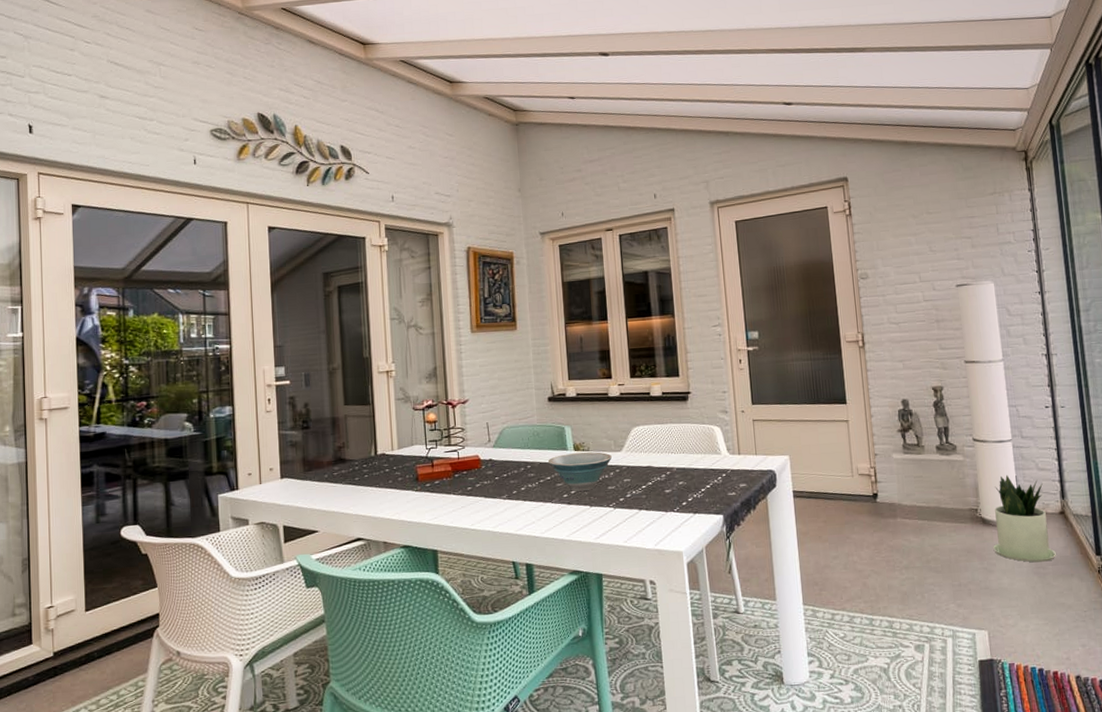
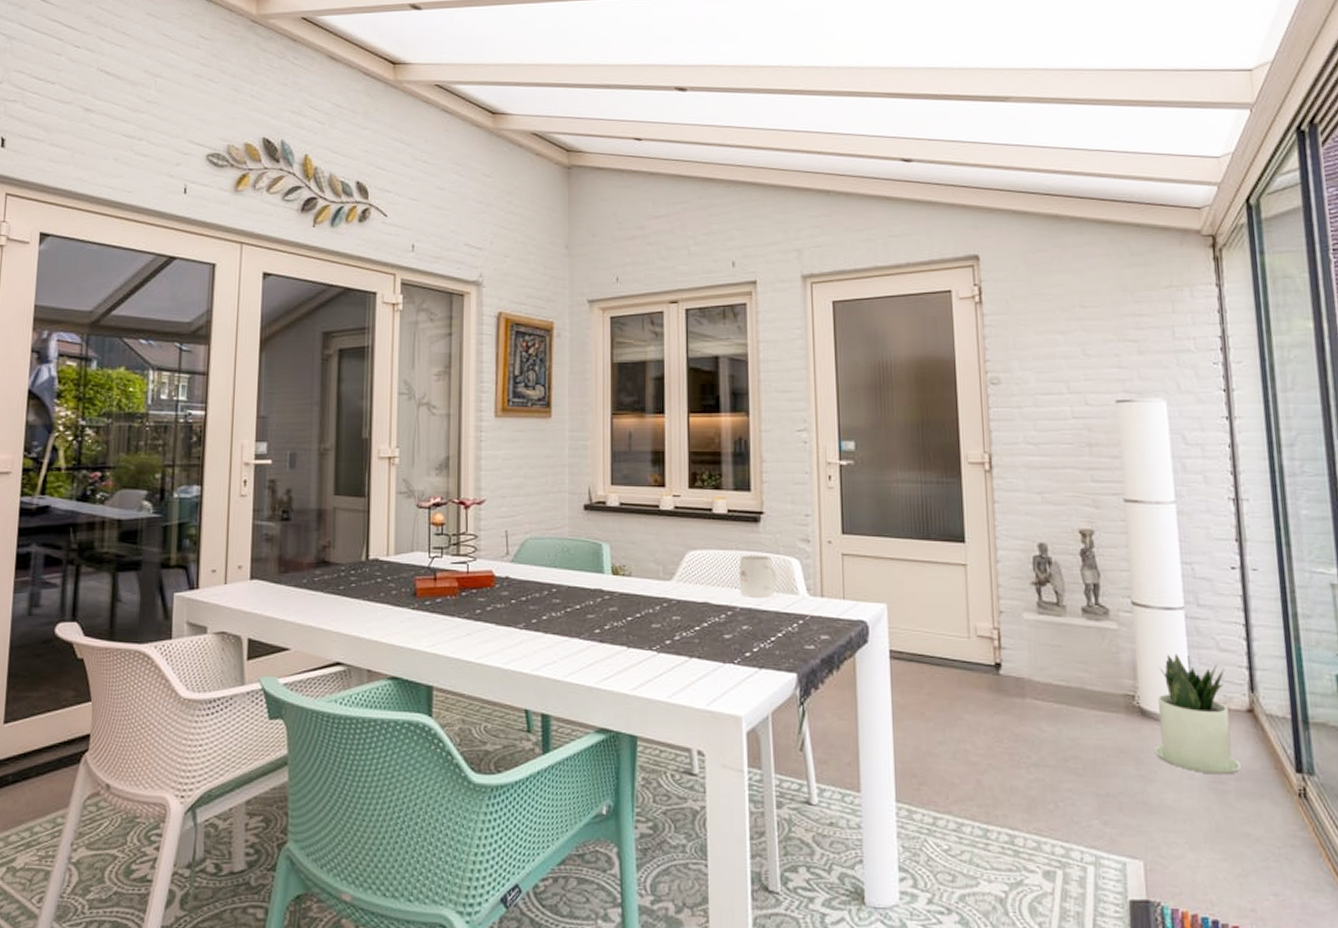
bowl: present [547,452,613,491] -> none [578,577,660,627]
mug: none [673,425,704,460] -> present [739,555,777,599]

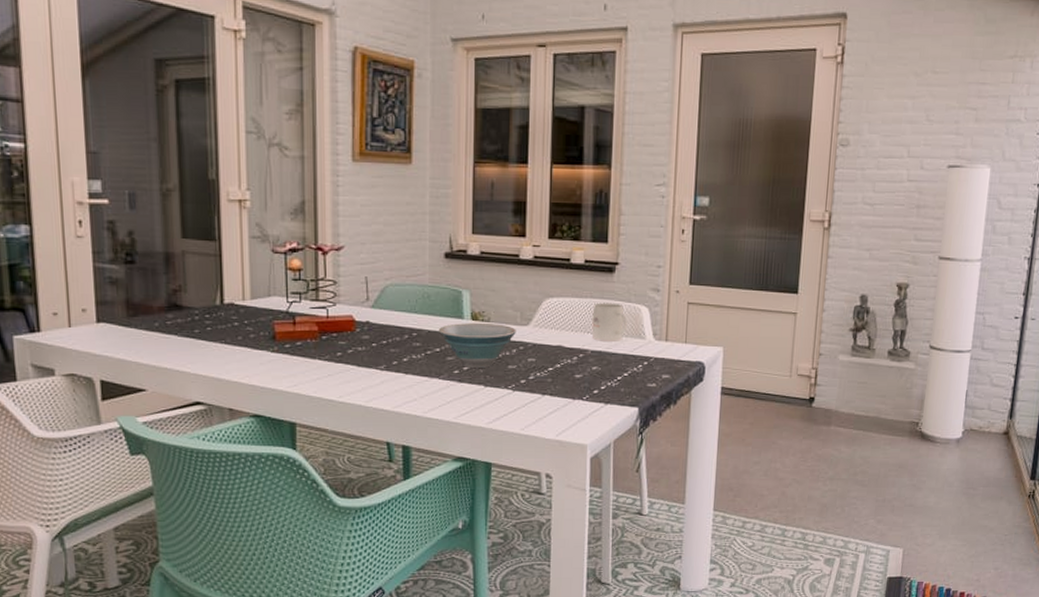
bowl: none [578,577,660,627] -> present [438,322,517,368]
planter: present [1154,654,1241,775] -> none [926,389,993,483]

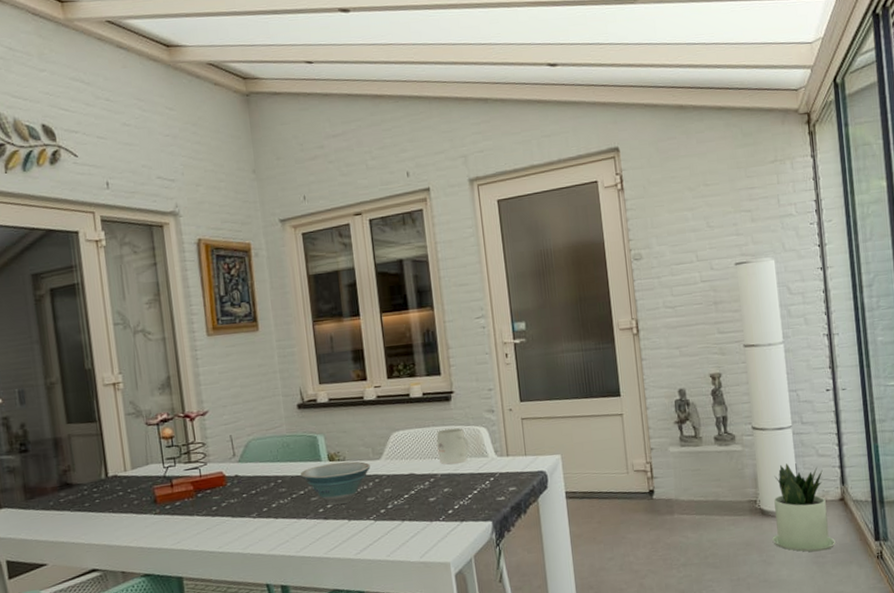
planter: none [926,389,993,483] -> present [772,463,835,552]

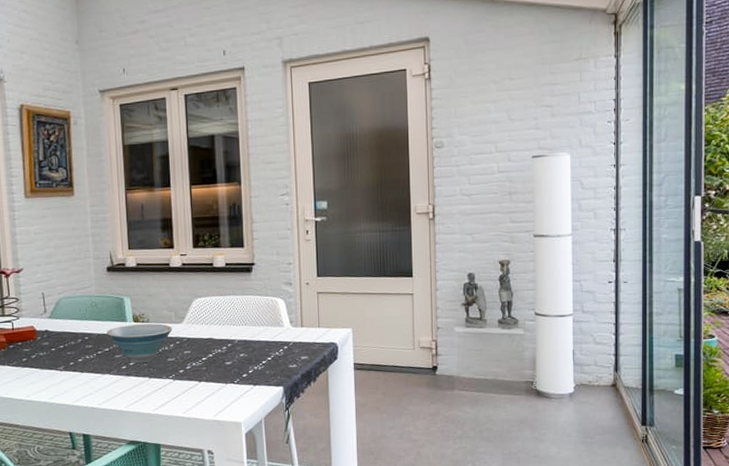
mug: present [436,428,470,465] -> none [236,297,267,333]
planter: present [772,463,835,552] -> none [545,349,604,432]

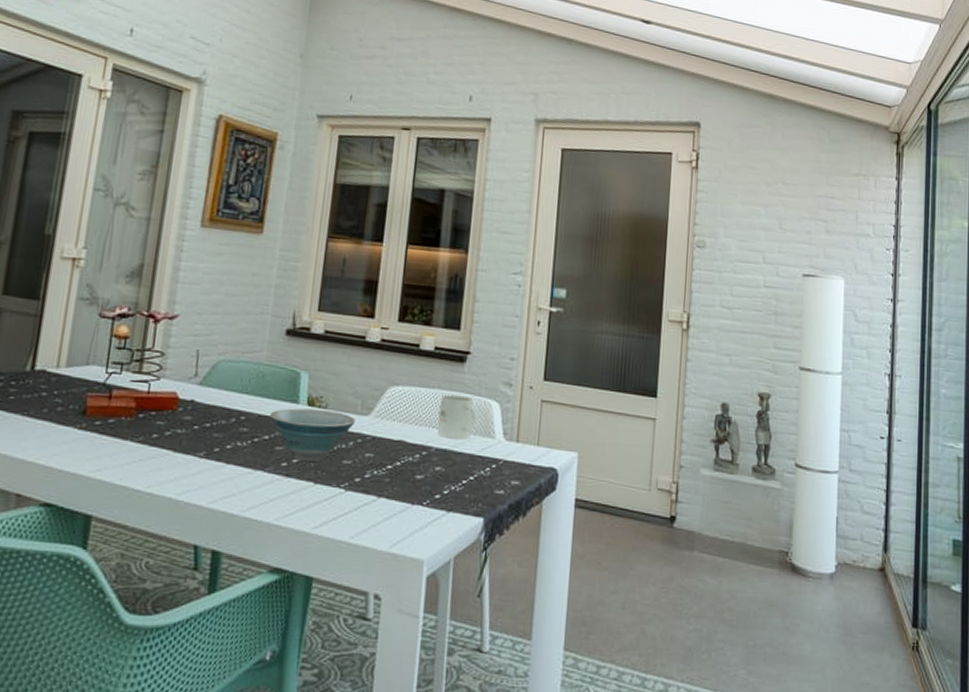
mug: none [236,297,267,333] -> present [437,394,476,441]

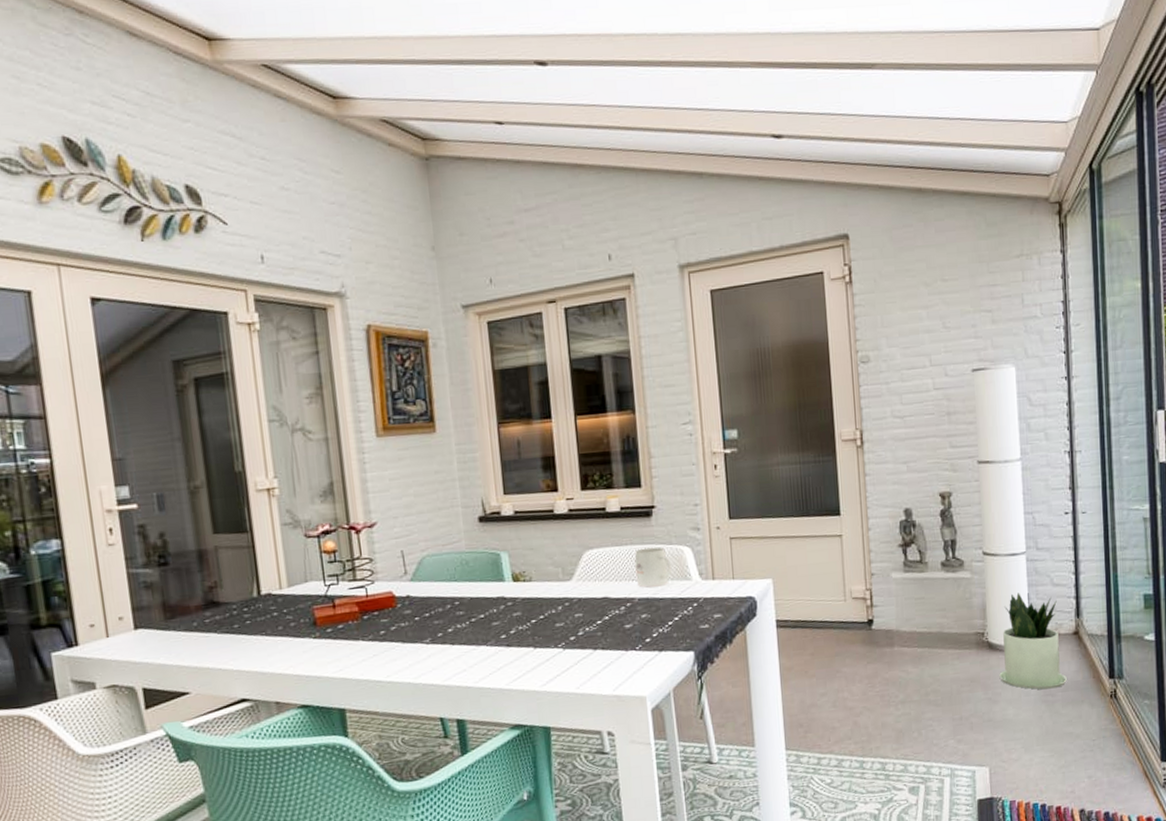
bowl: present [269,408,357,462] -> none [480,582,561,631]
planter: none [799,514,869,629] -> present [999,593,1067,690]

